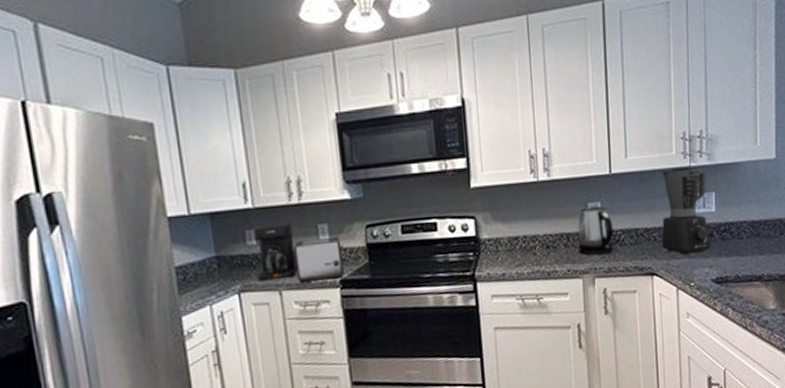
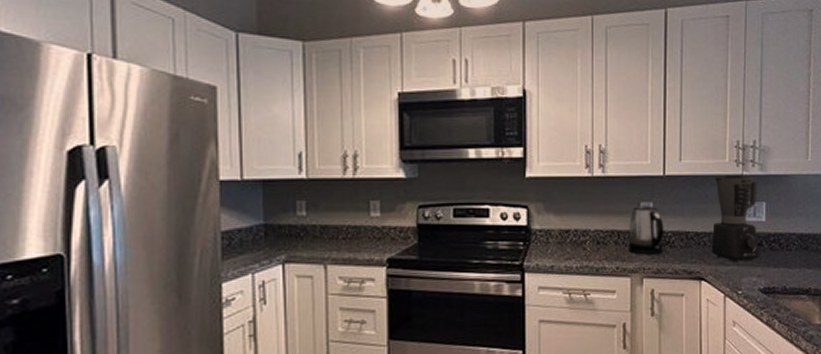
coffee maker: present [252,222,298,282] -> none [304,196,346,254]
toaster: present [293,236,344,283] -> none [342,214,393,258]

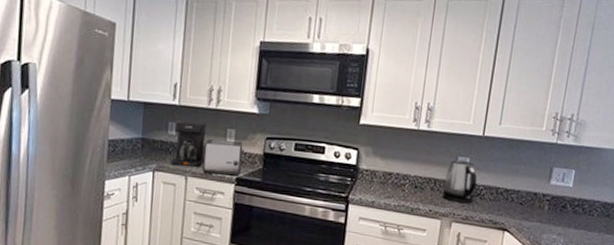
coffee maker: none [304,196,346,254] -> present [170,119,207,168]
toaster: none [342,214,393,258] -> present [202,139,244,176]
blender: present [711,175,760,262] -> none [517,142,570,220]

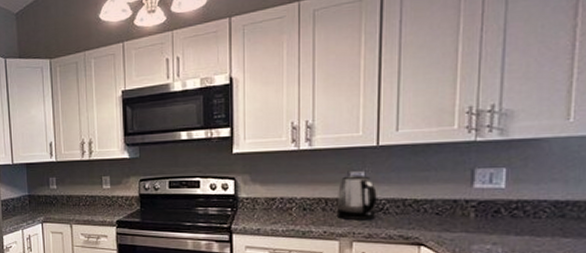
coffee maker: present [170,119,207,168] -> none [54,173,85,216]
toaster: present [202,139,244,176] -> none [82,186,121,220]

